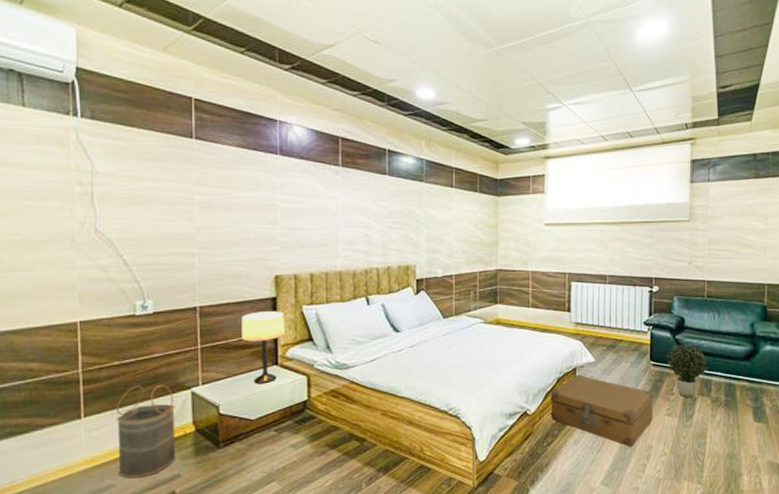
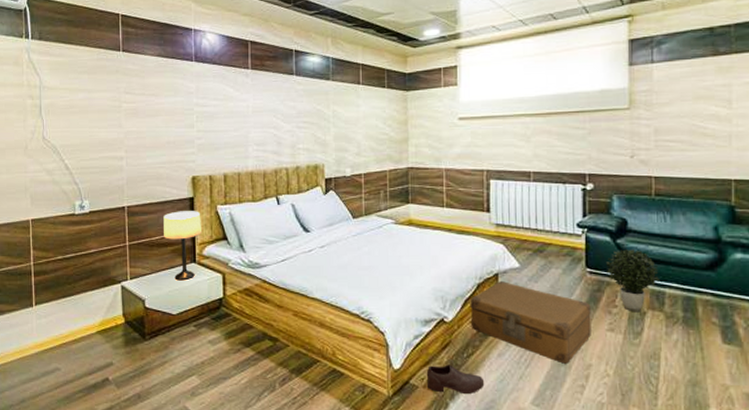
basket: present [116,384,177,479] -> none [60,278,110,364]
shoe: none [509,453,562,480] -> present [426,364,485,394]

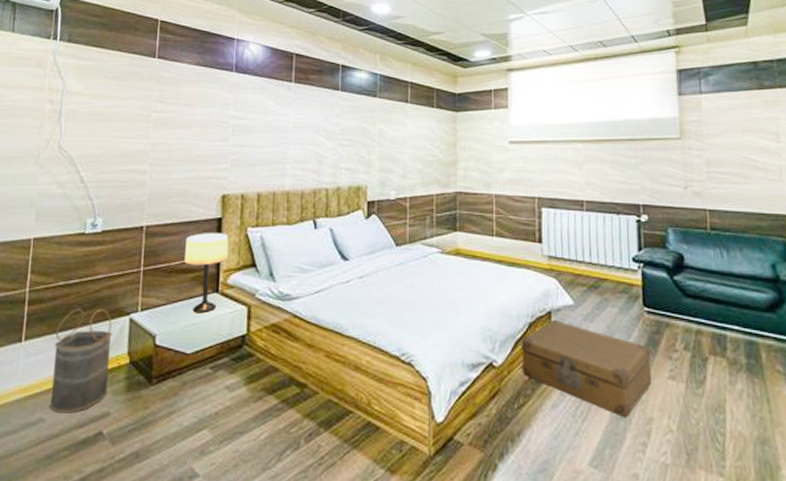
basket: none [60,278,110,364] -> present [49,308,112,413]
shoe: present [426,364,485,394] -> none [472,417,537,453]
potted plant: present [605,249,660,313] -> none [663,287,721,358]

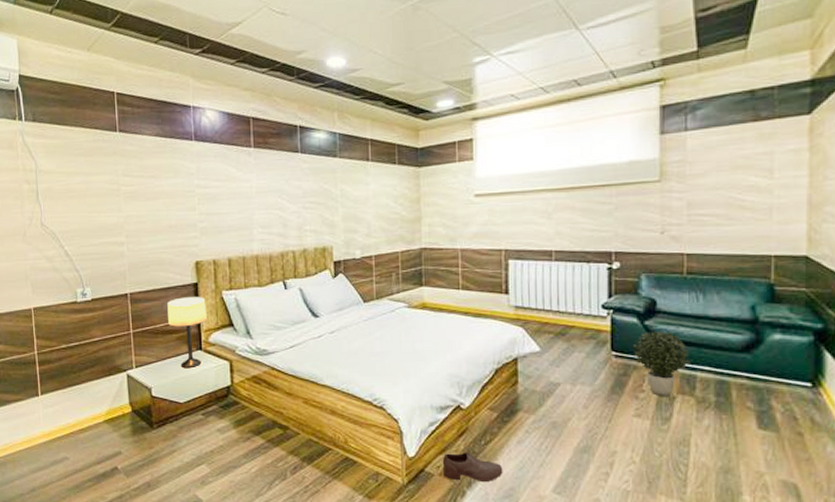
basket: present [49,308,112,413] -> none [65,367,118,453]
shoe: none [472,417,537,453] -> present [442,452,503,481]
suitcase: present [521,319,652,417] -> none [487,365,616,451]
potted plant: none [663,287,721,358] -> present [632,331,692,397]

